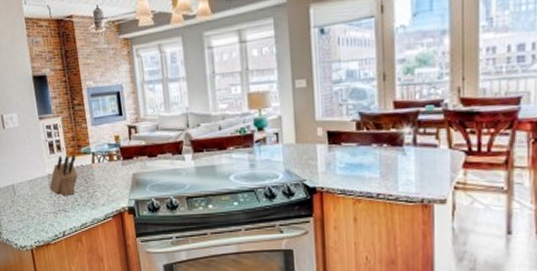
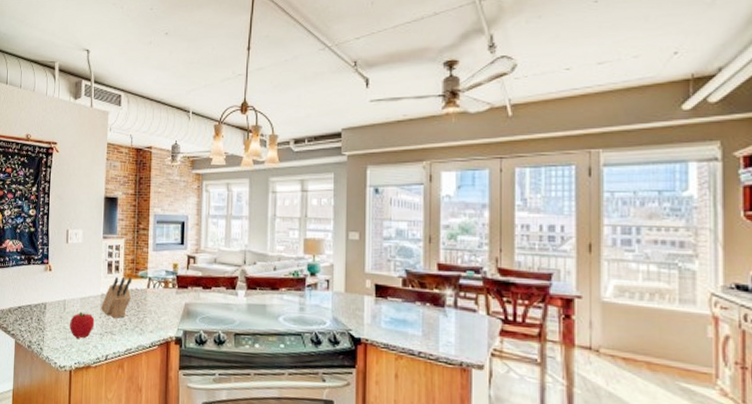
fruit: none [22,193,47,219] -> present [70,311,95,339]

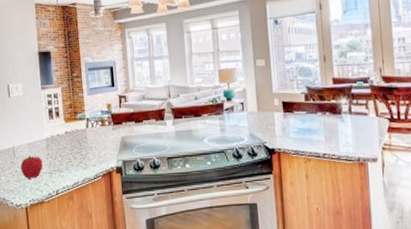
knife block: present [100,276,133,319] -> none [46,120,73,158]

